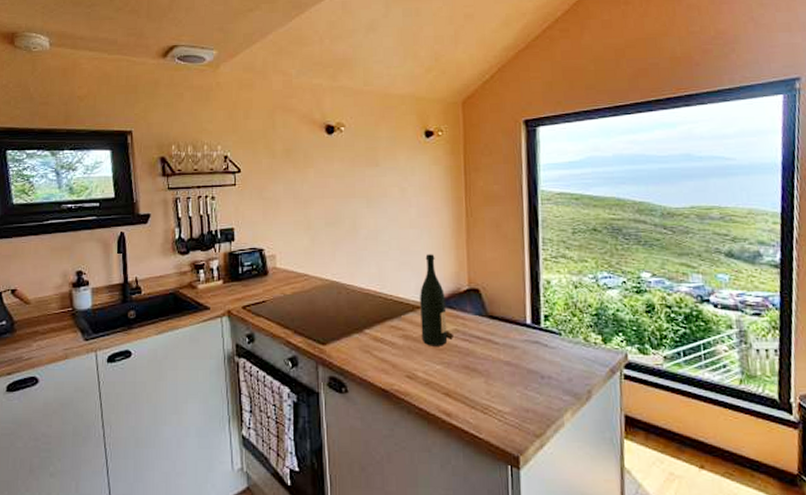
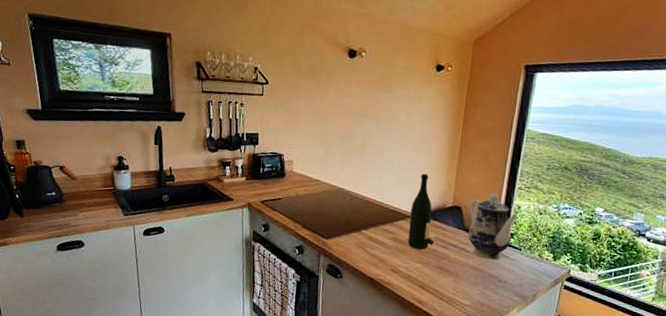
teapot: none [489,268,550,351] -> present [468,193,519,260]

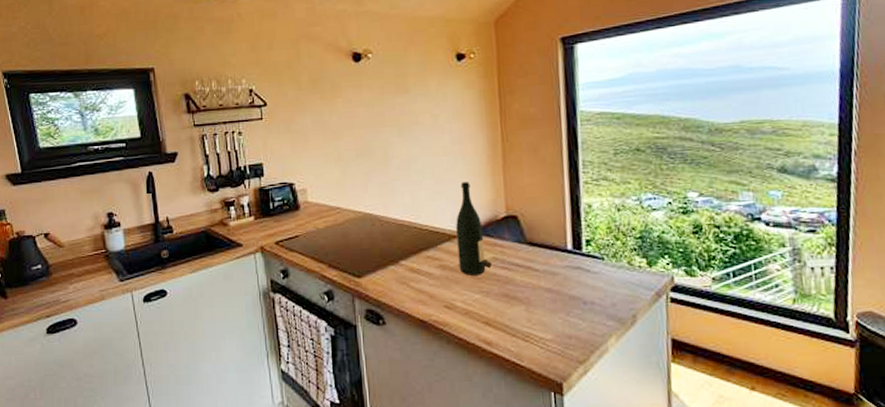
teapot: present [468,193,519,260] -> none [528,193,592,277]

